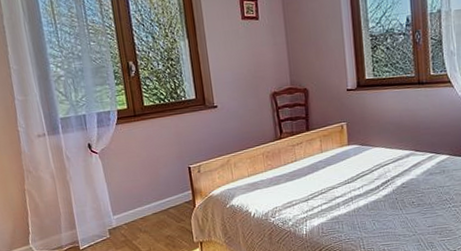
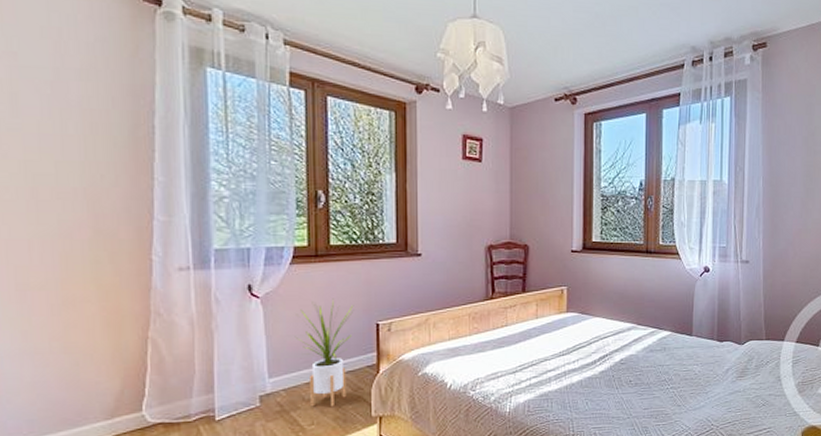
house plant: none [126,149,173,237] -> present [294,298,354,407]

